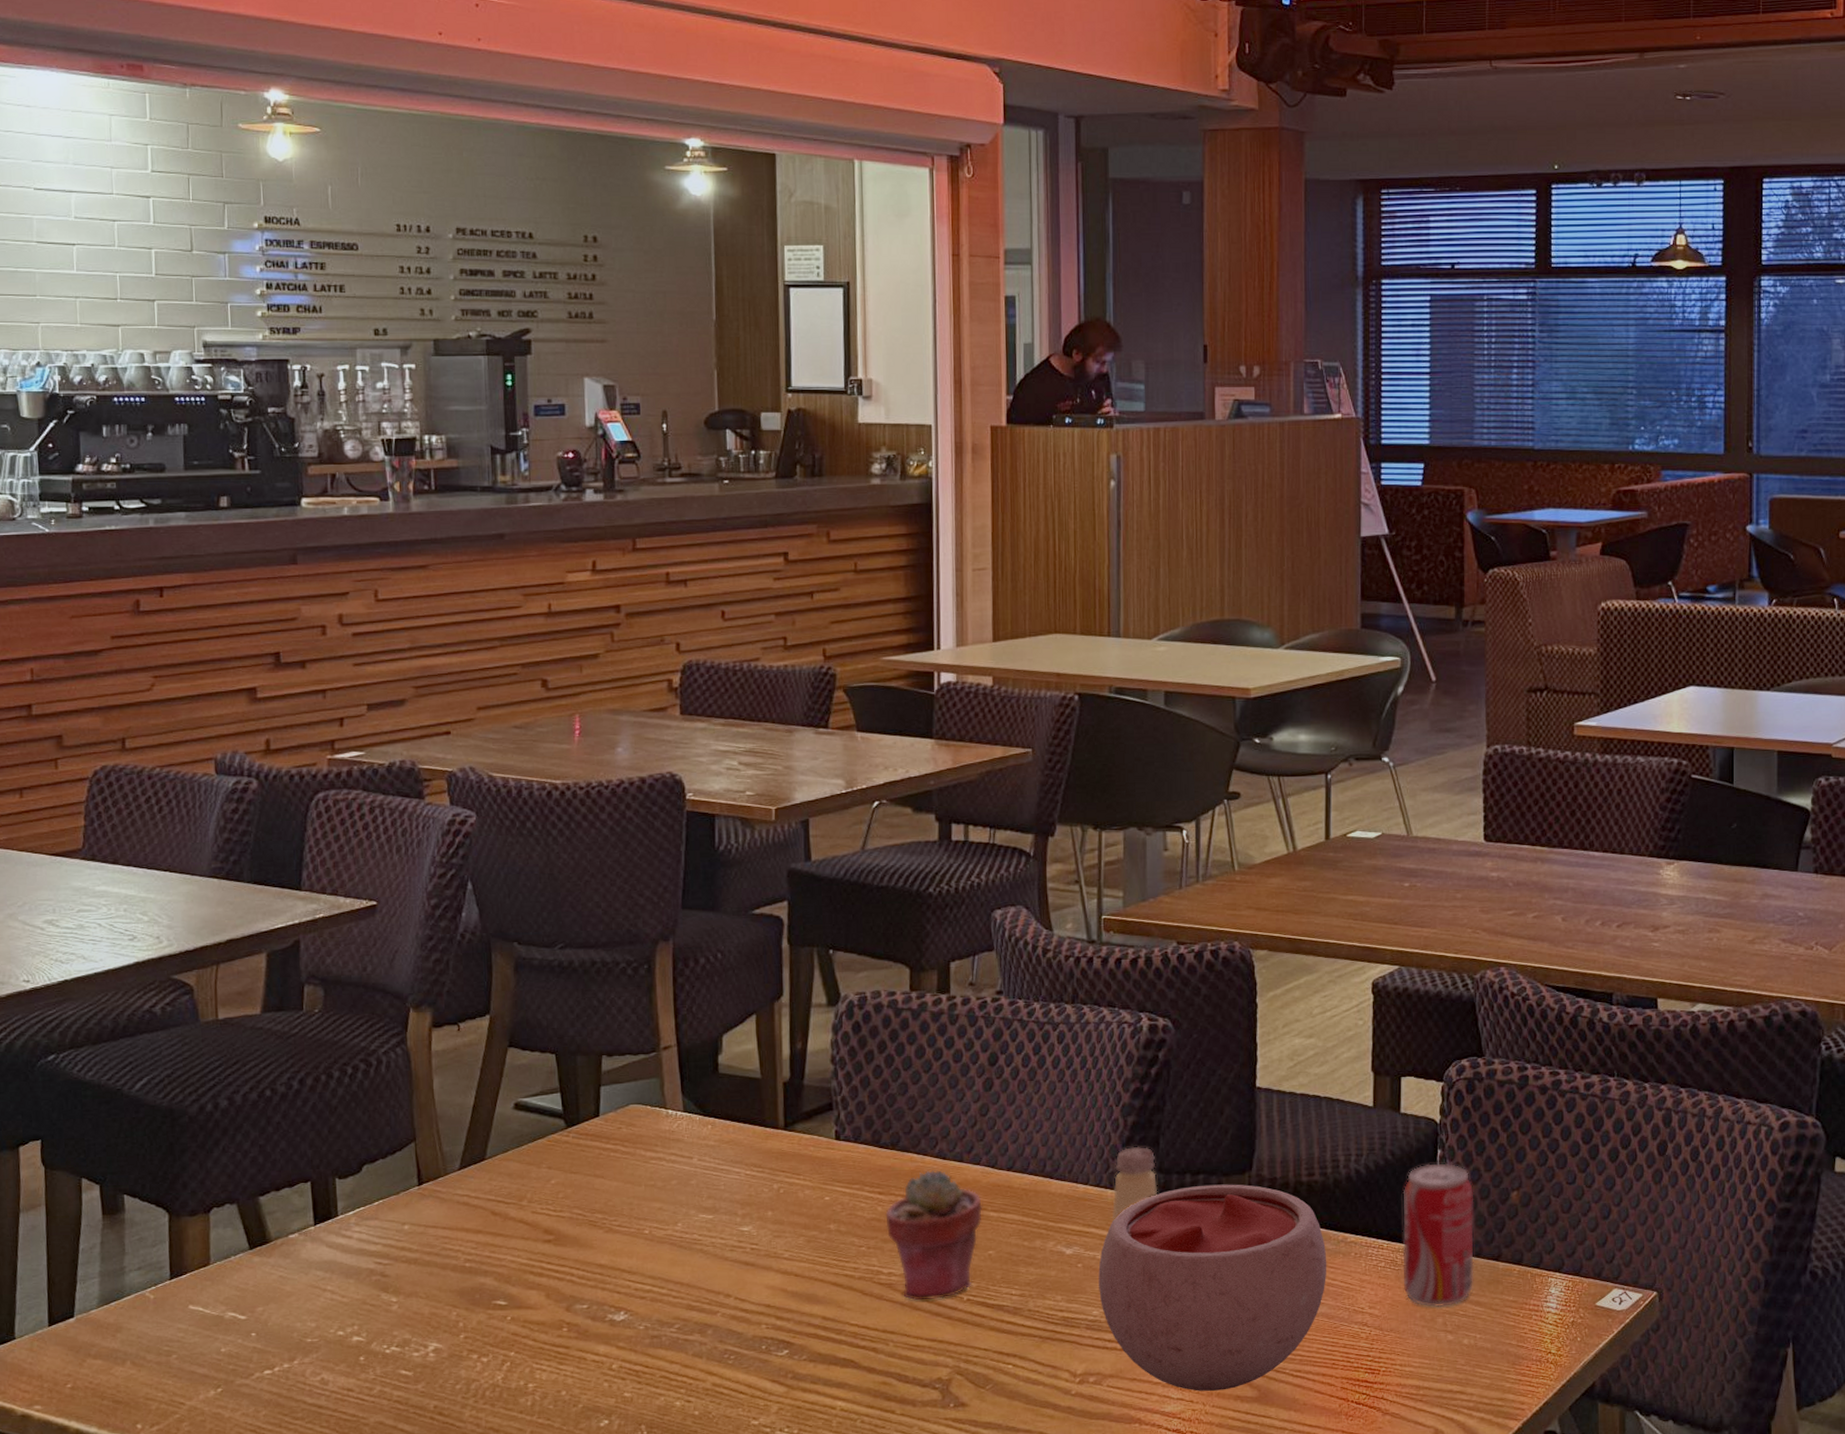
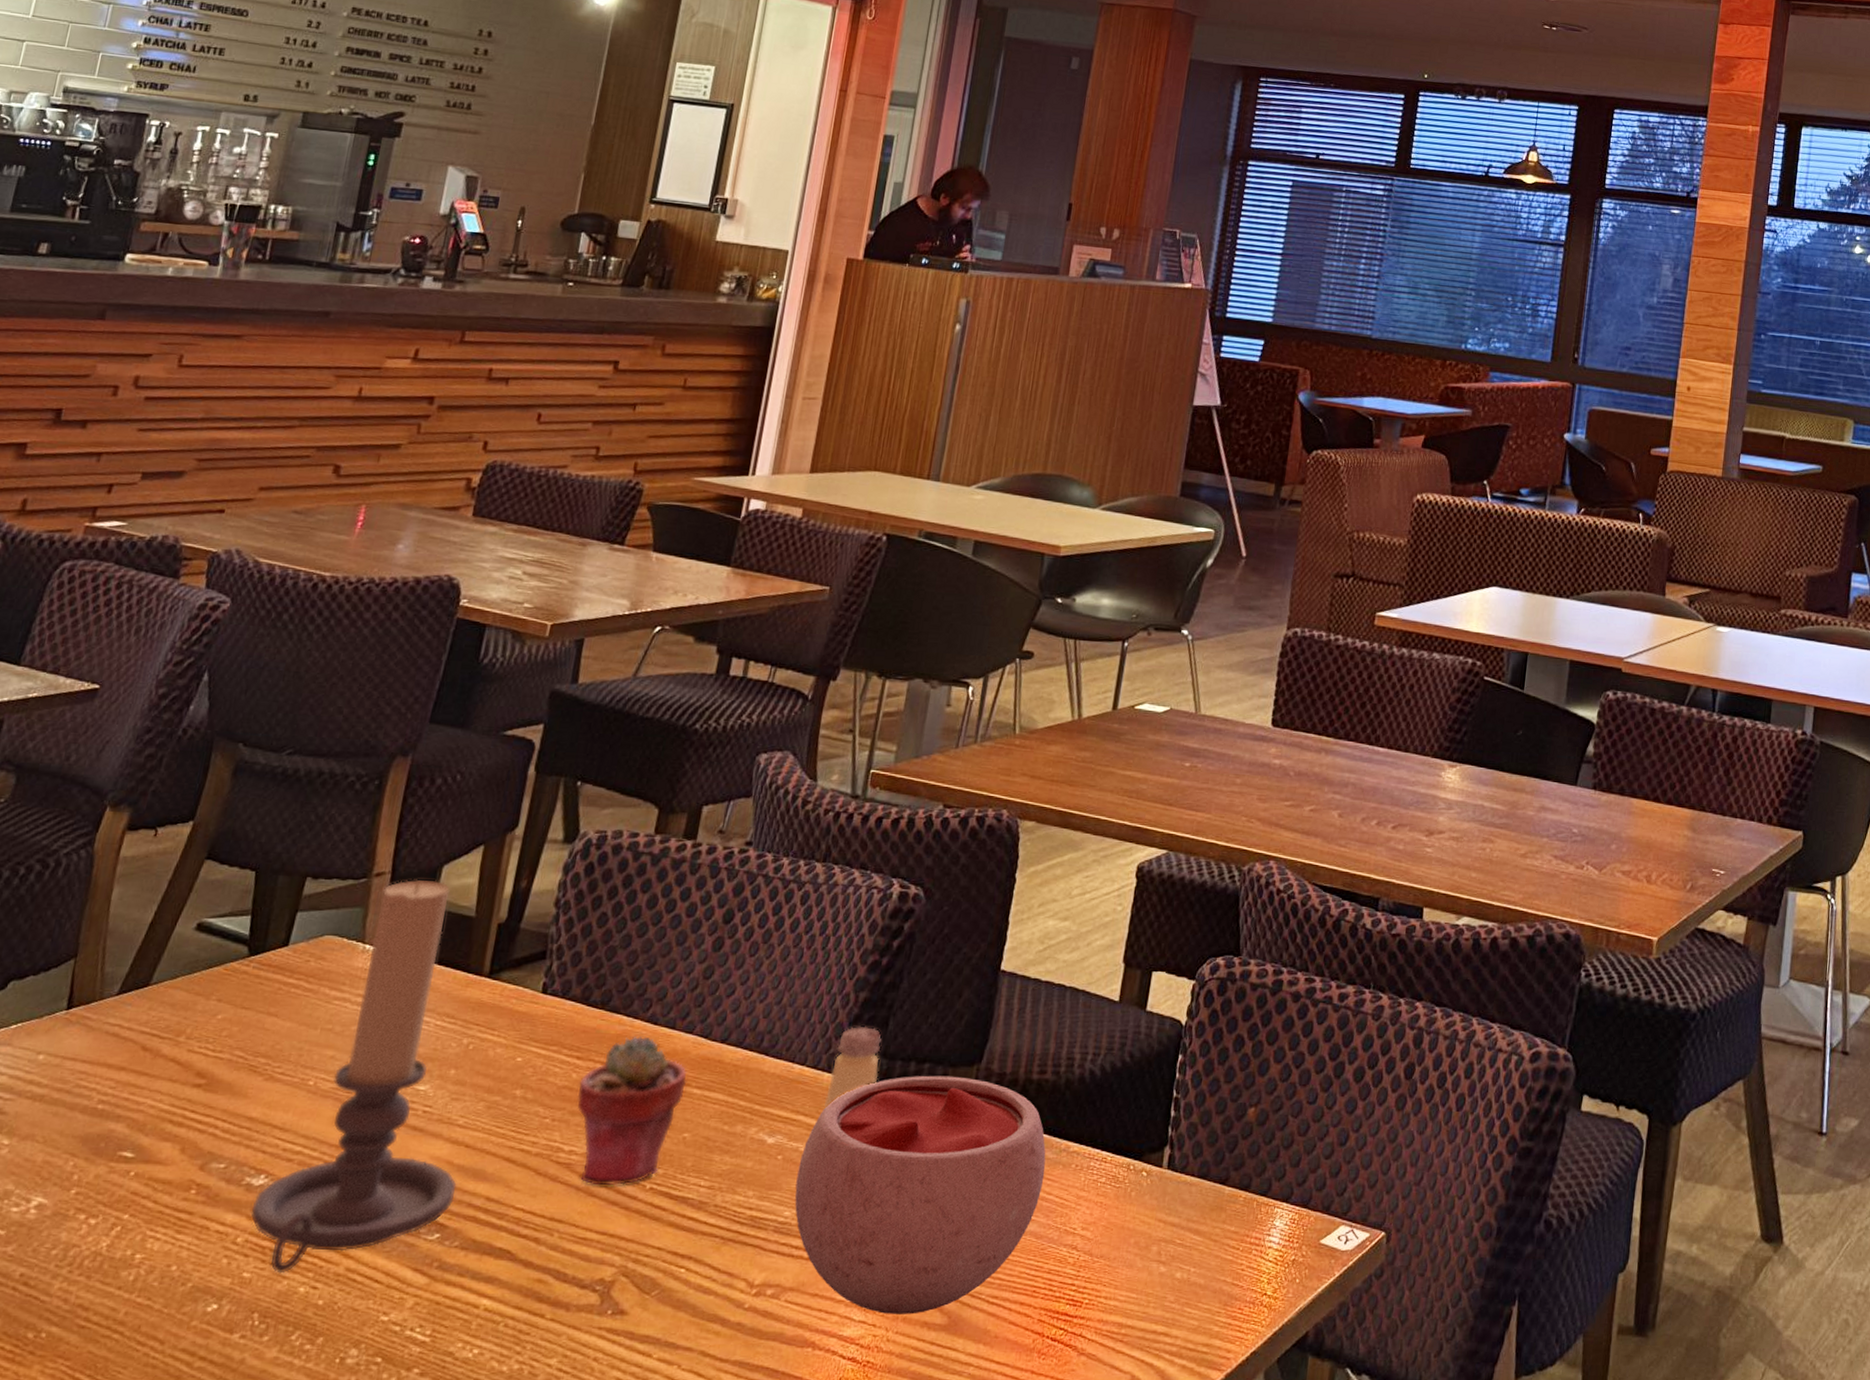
candle holder: none [619,1048,795,1392] -> present [250,879,457,1274]
beverage can: present [1402,1163,1474,1308] -> none [1121,1069,1210,1234]

